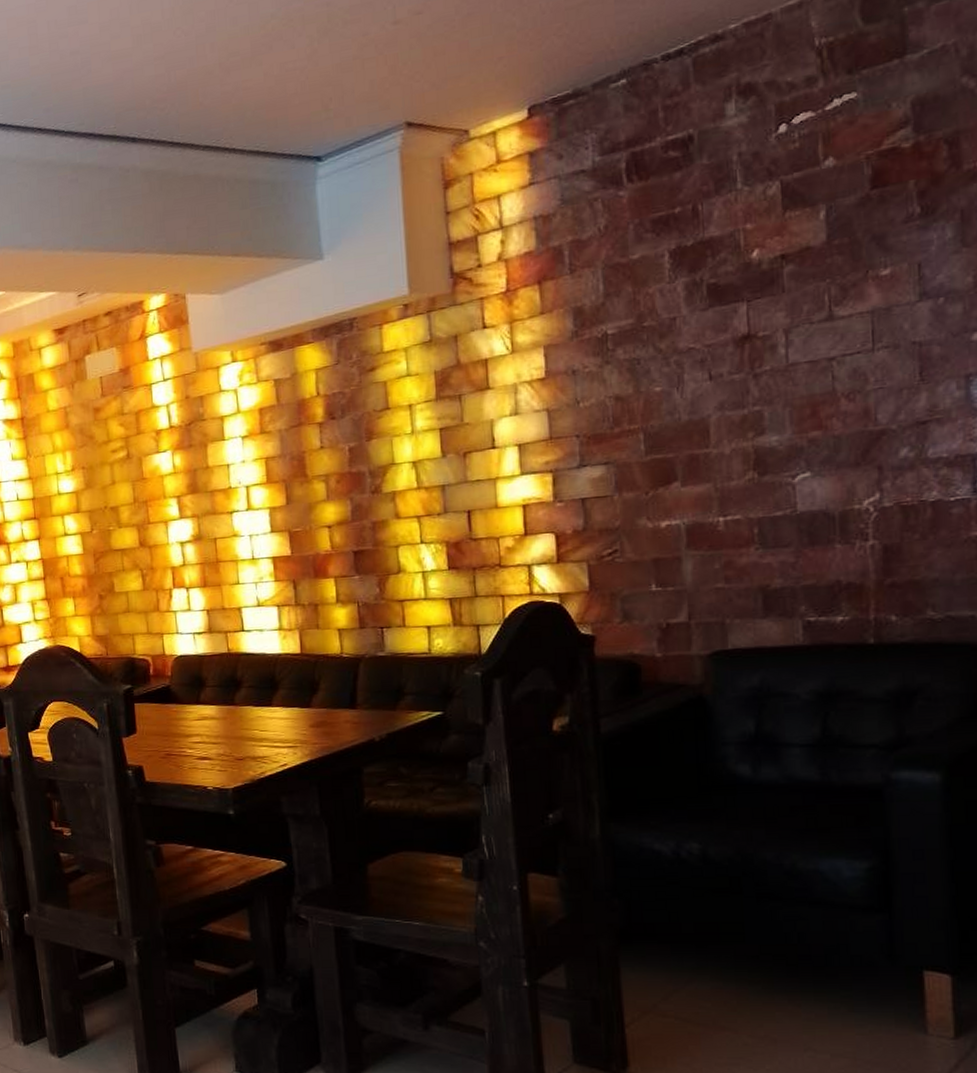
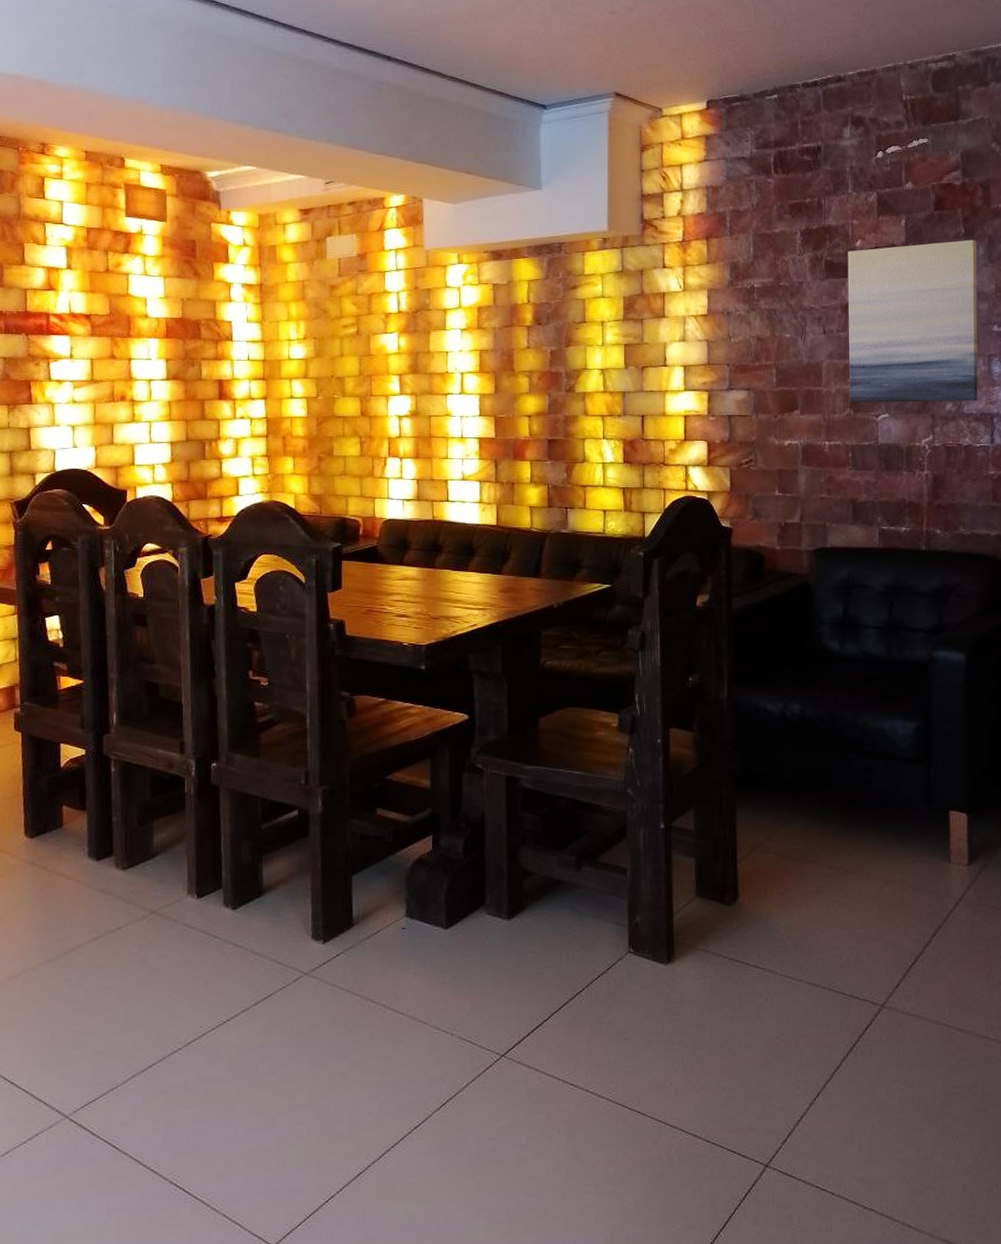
wall art: none [739,219,950,464] -> present [847,239,978,403]

